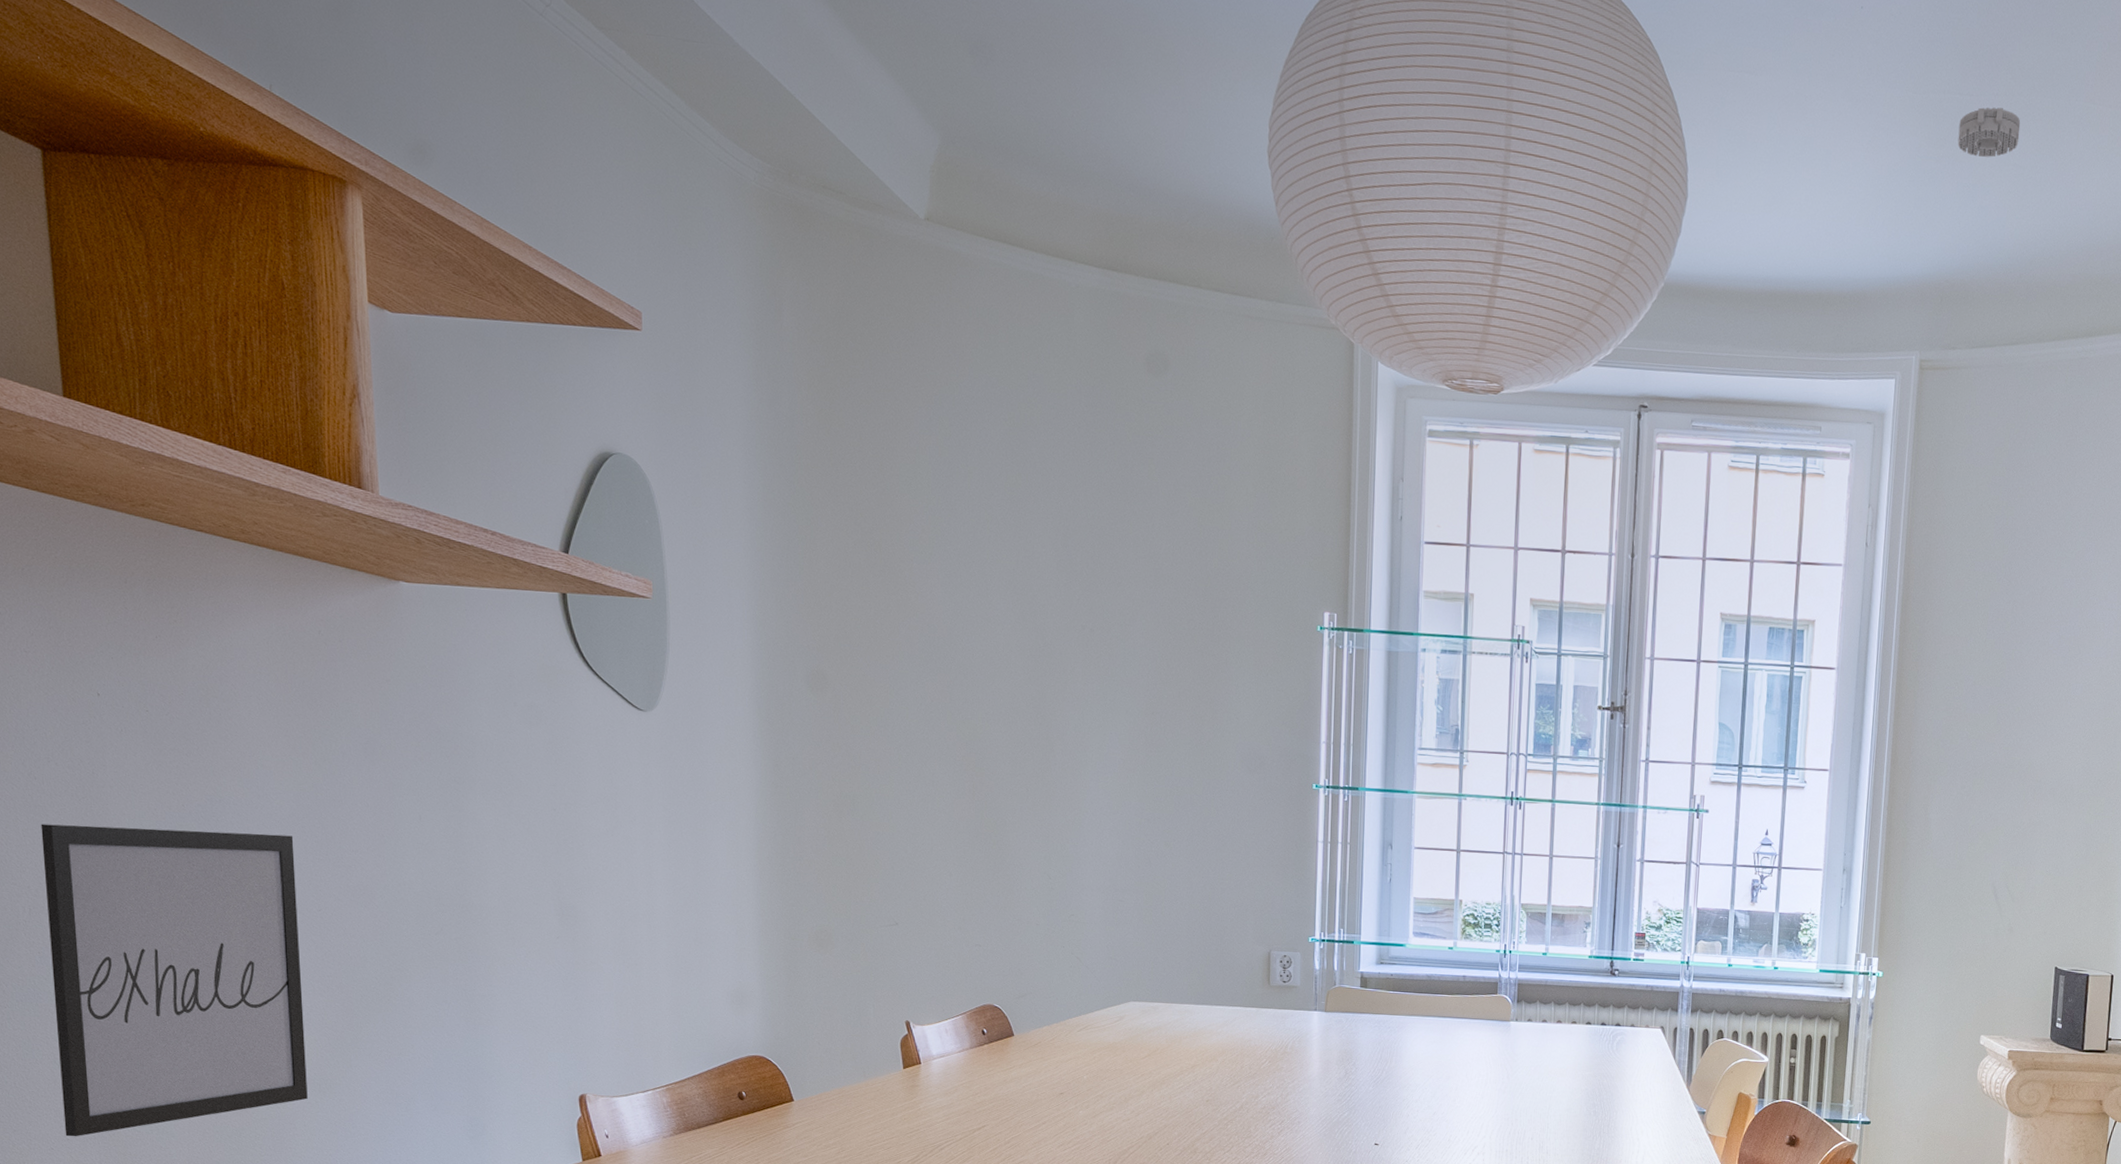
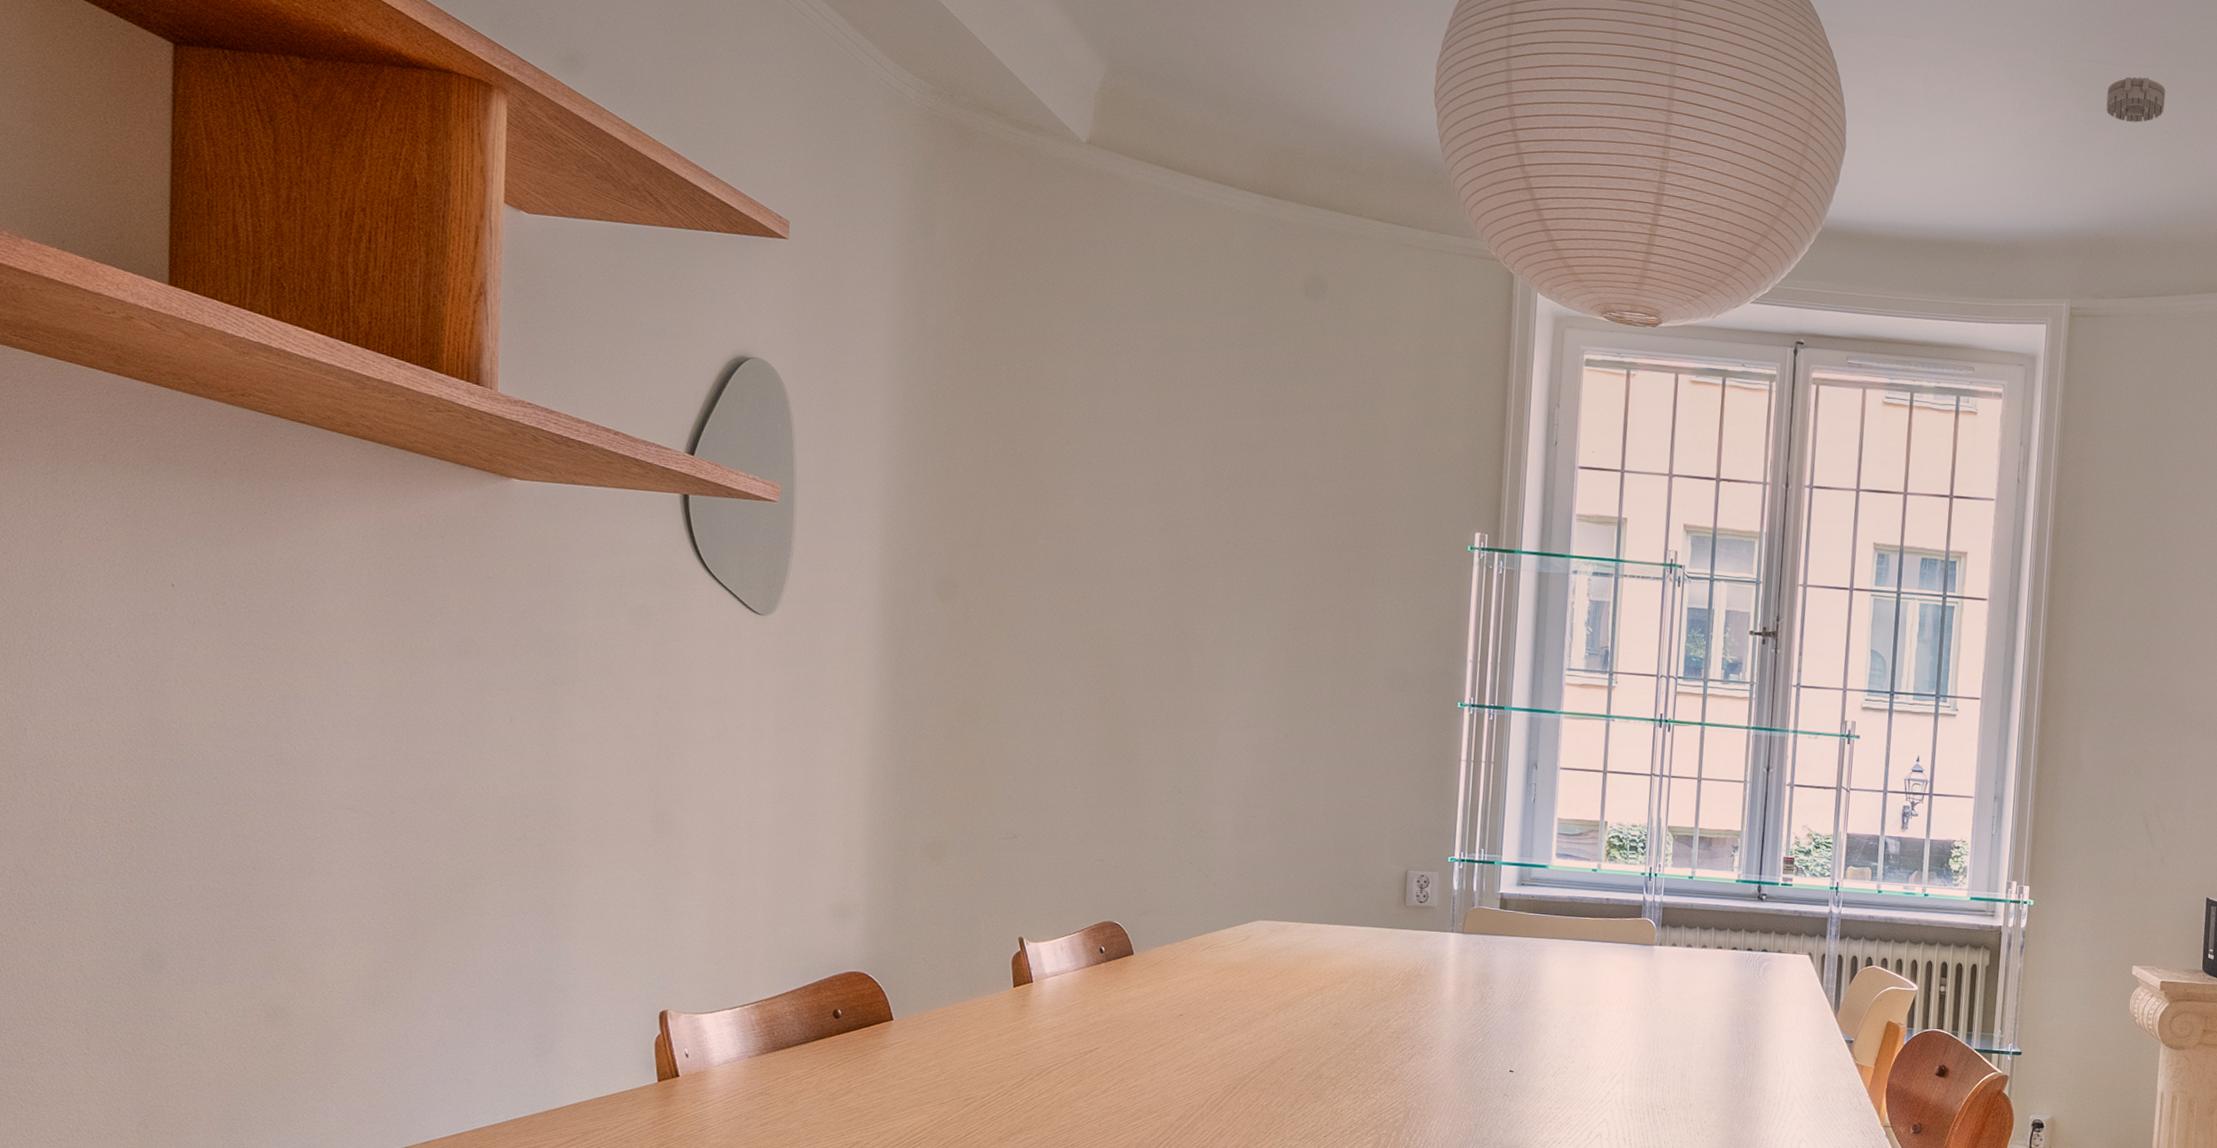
wall art: present [40,823,308,1137] -> none [82,717,371,1051]

